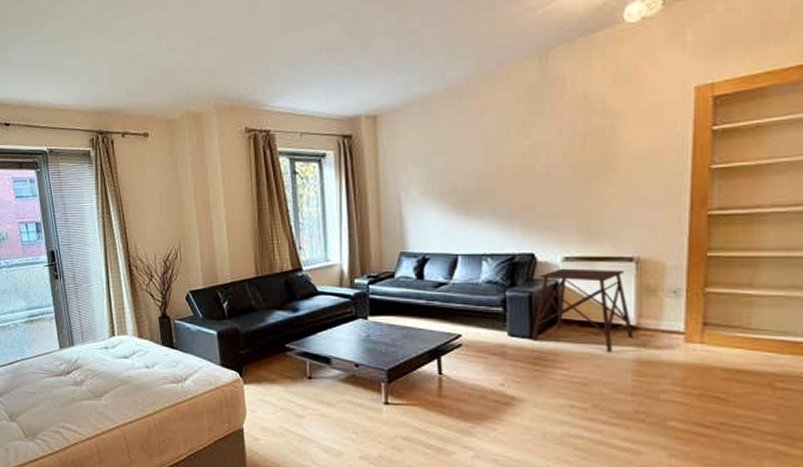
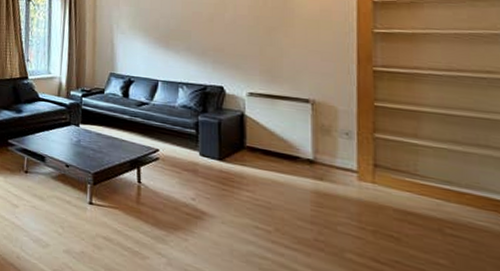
side table: present [532,268,634,352] -> none [221,101,311,182]

